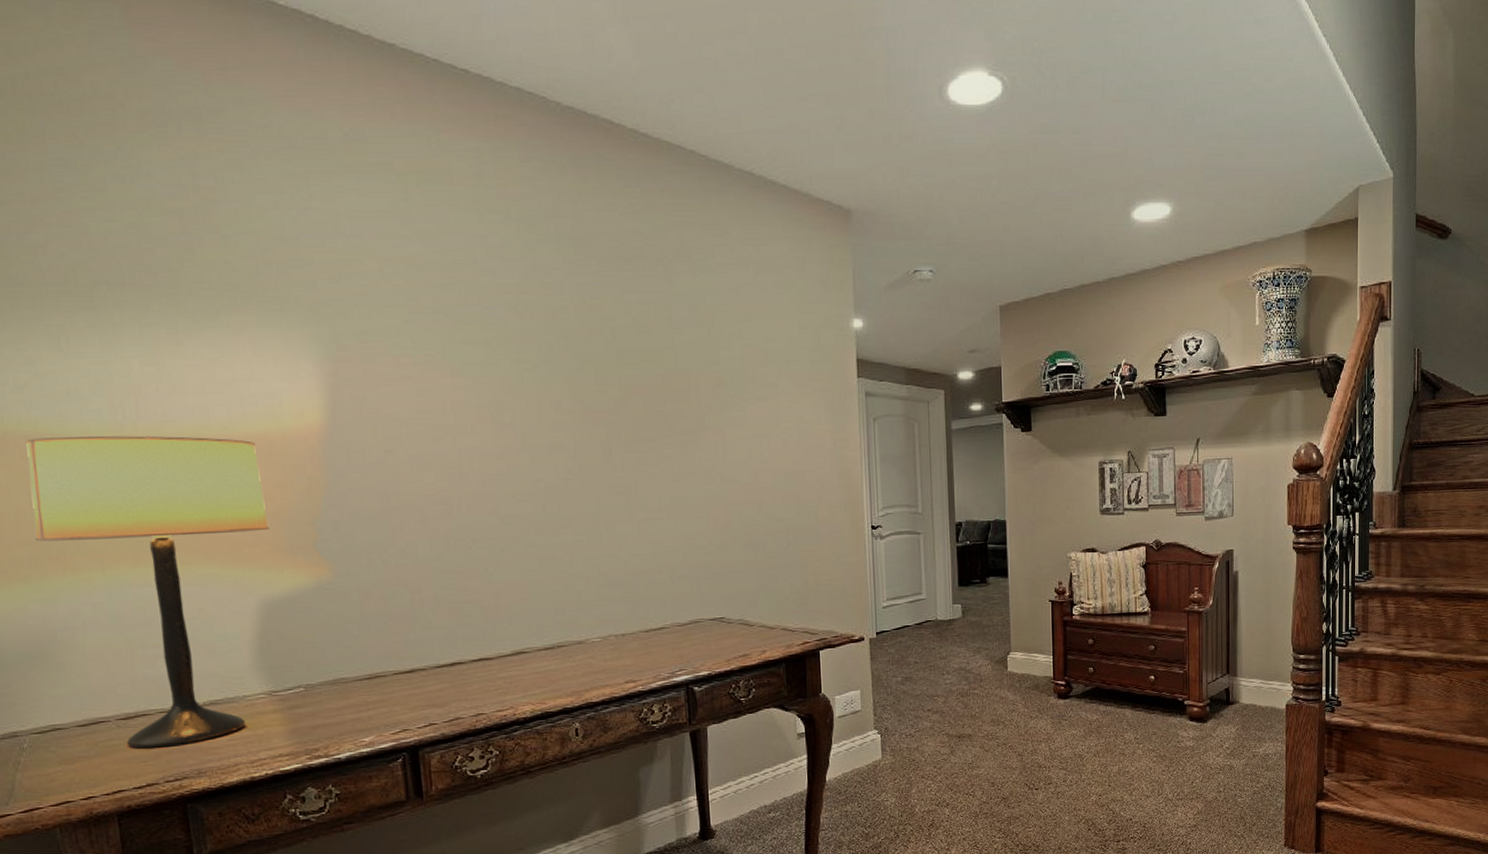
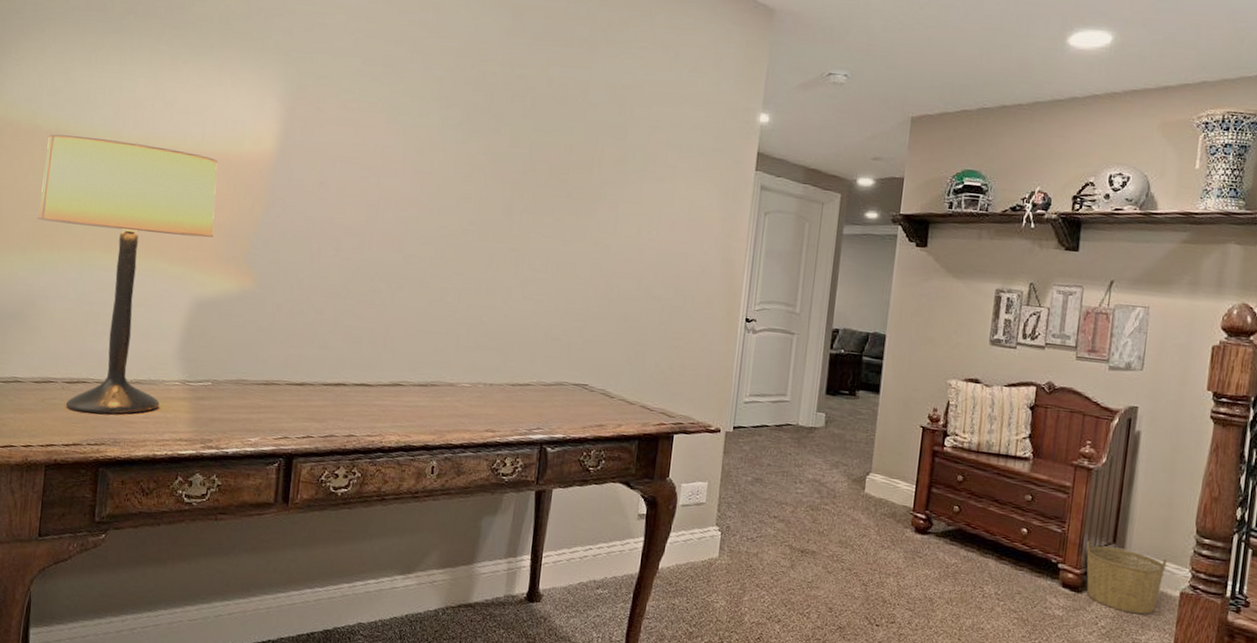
basket: none [1205,676,1272,732] -> present [1086,541,1166,615]

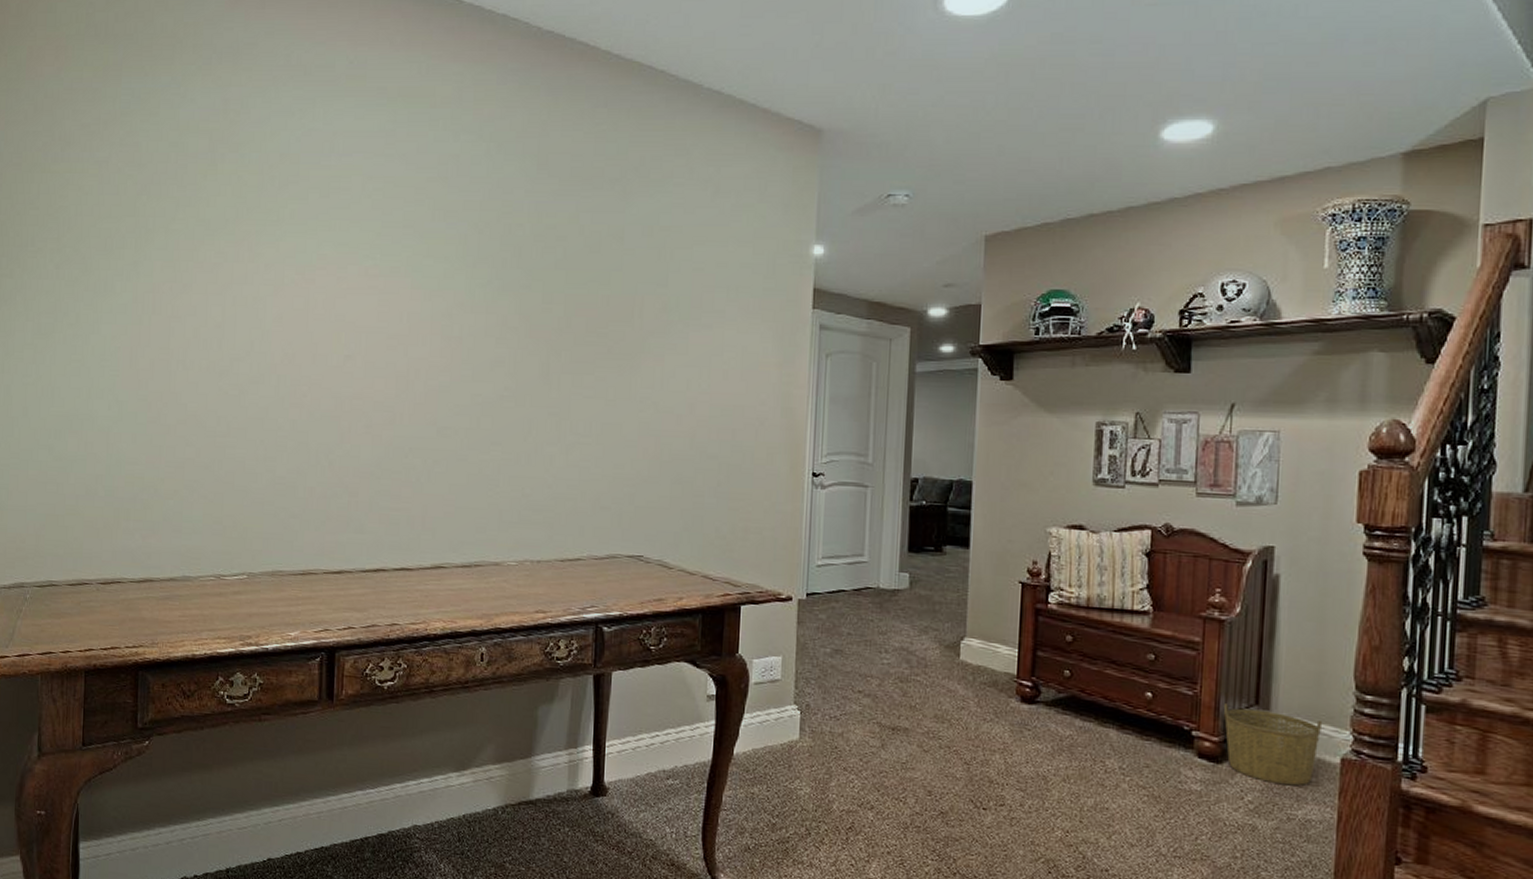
table lamp: present [37,134,217,414] -> none [63,325,240,615]

